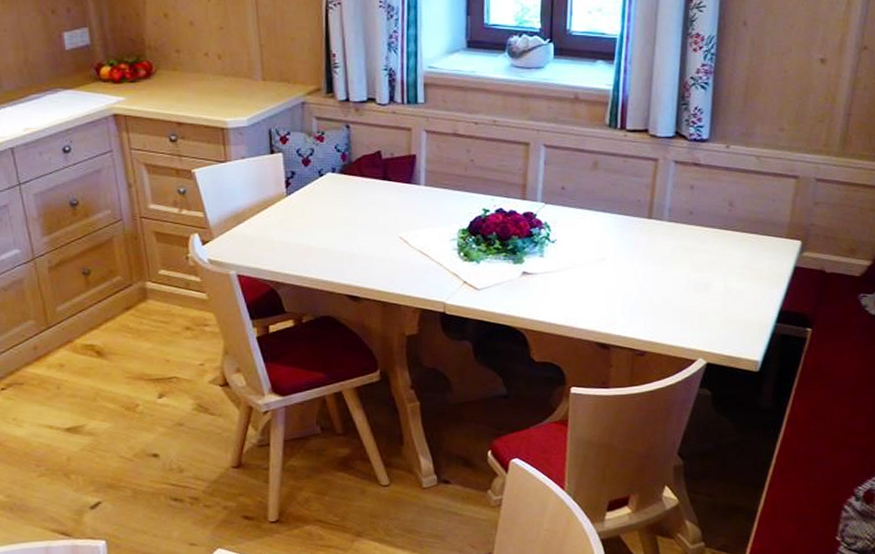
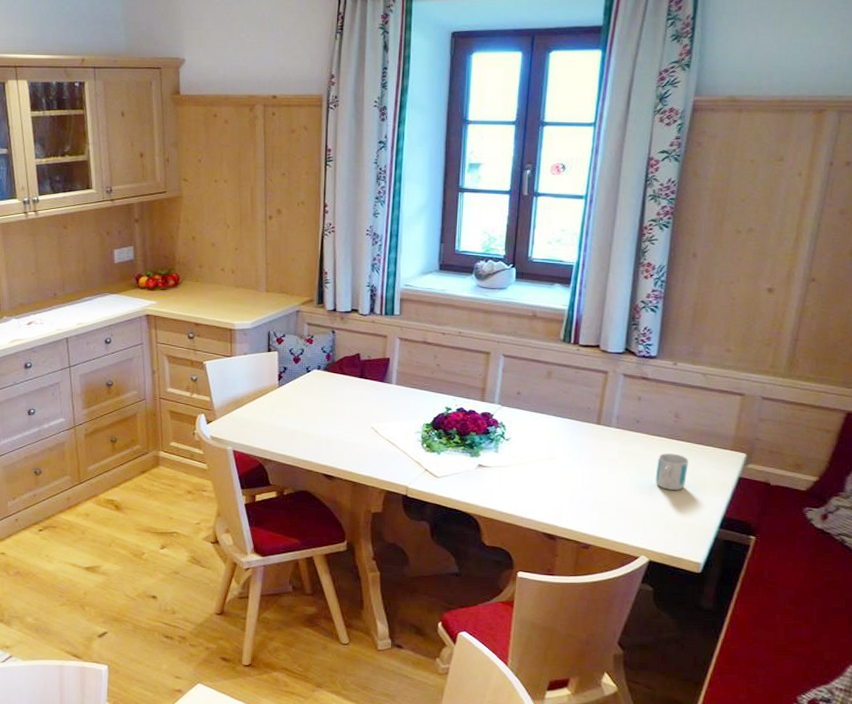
mug: none [711,245,744,286] -> present [655,453,688,490]

